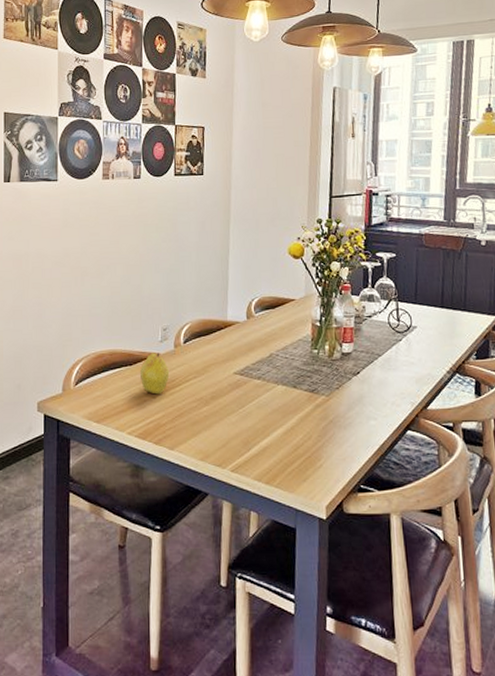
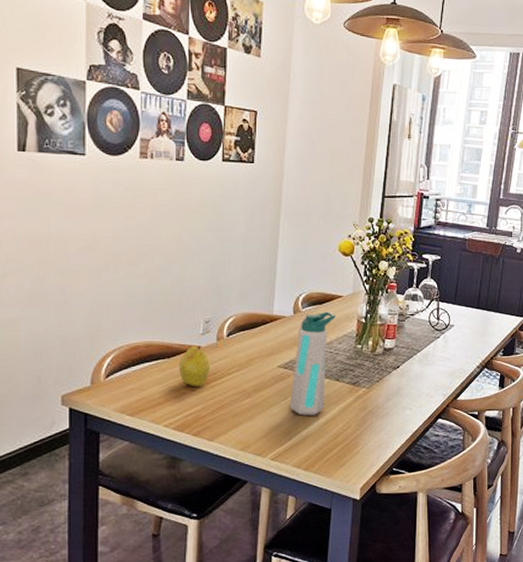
water bottle: none [247,315,289,425] -> present [290,311,336,416]

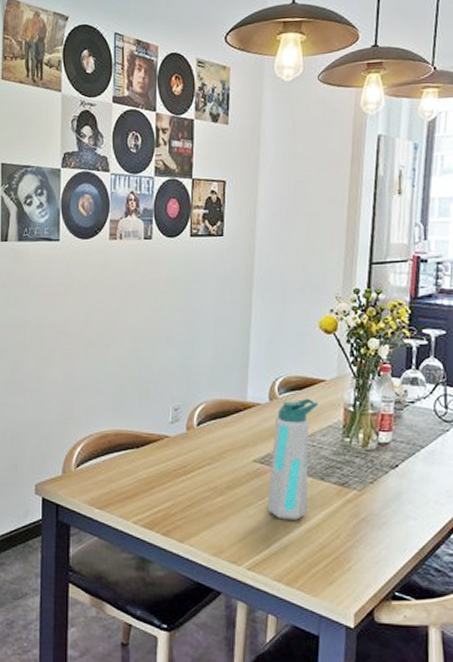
fruit: present [178,345,211,387] -> none [147,435,181,481]

